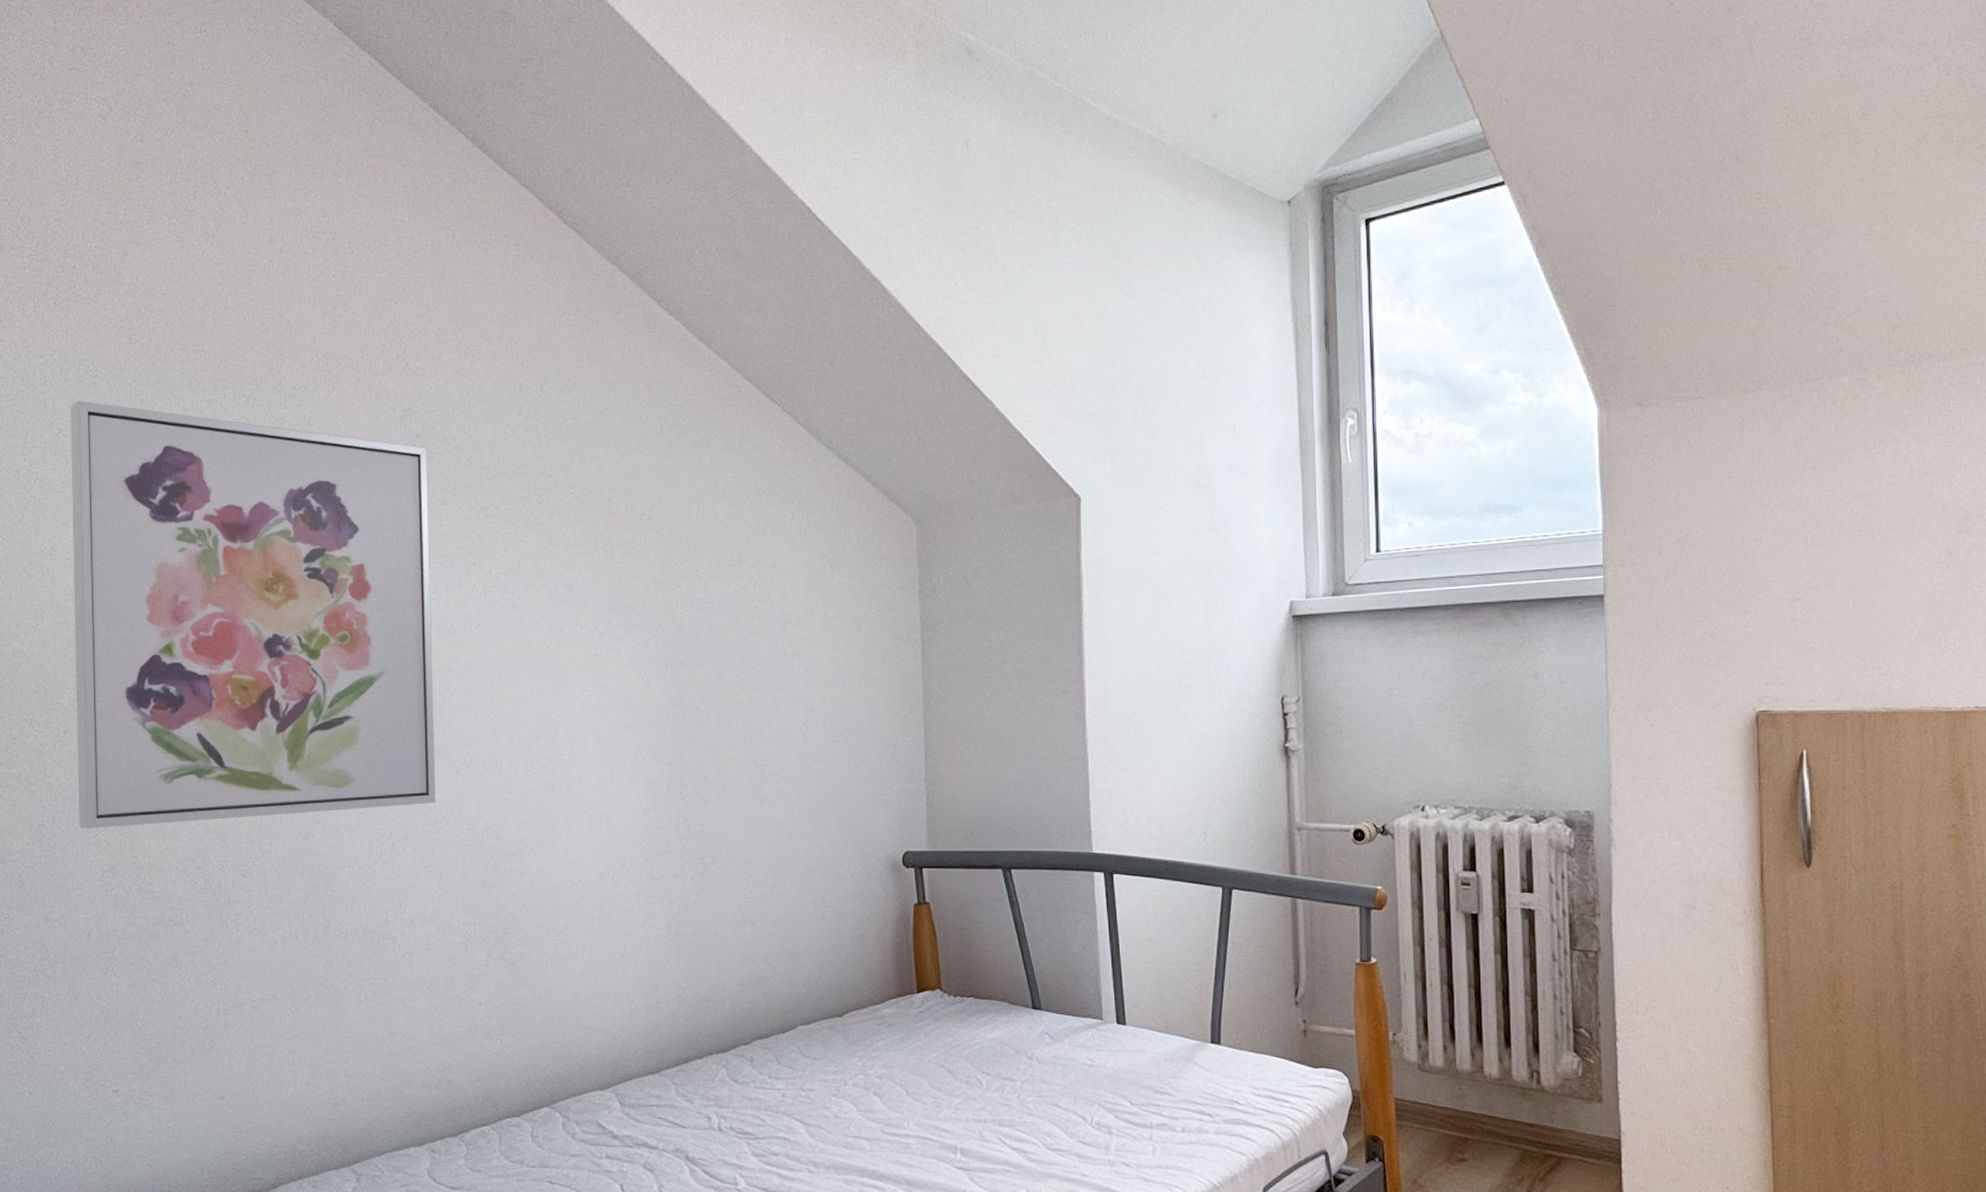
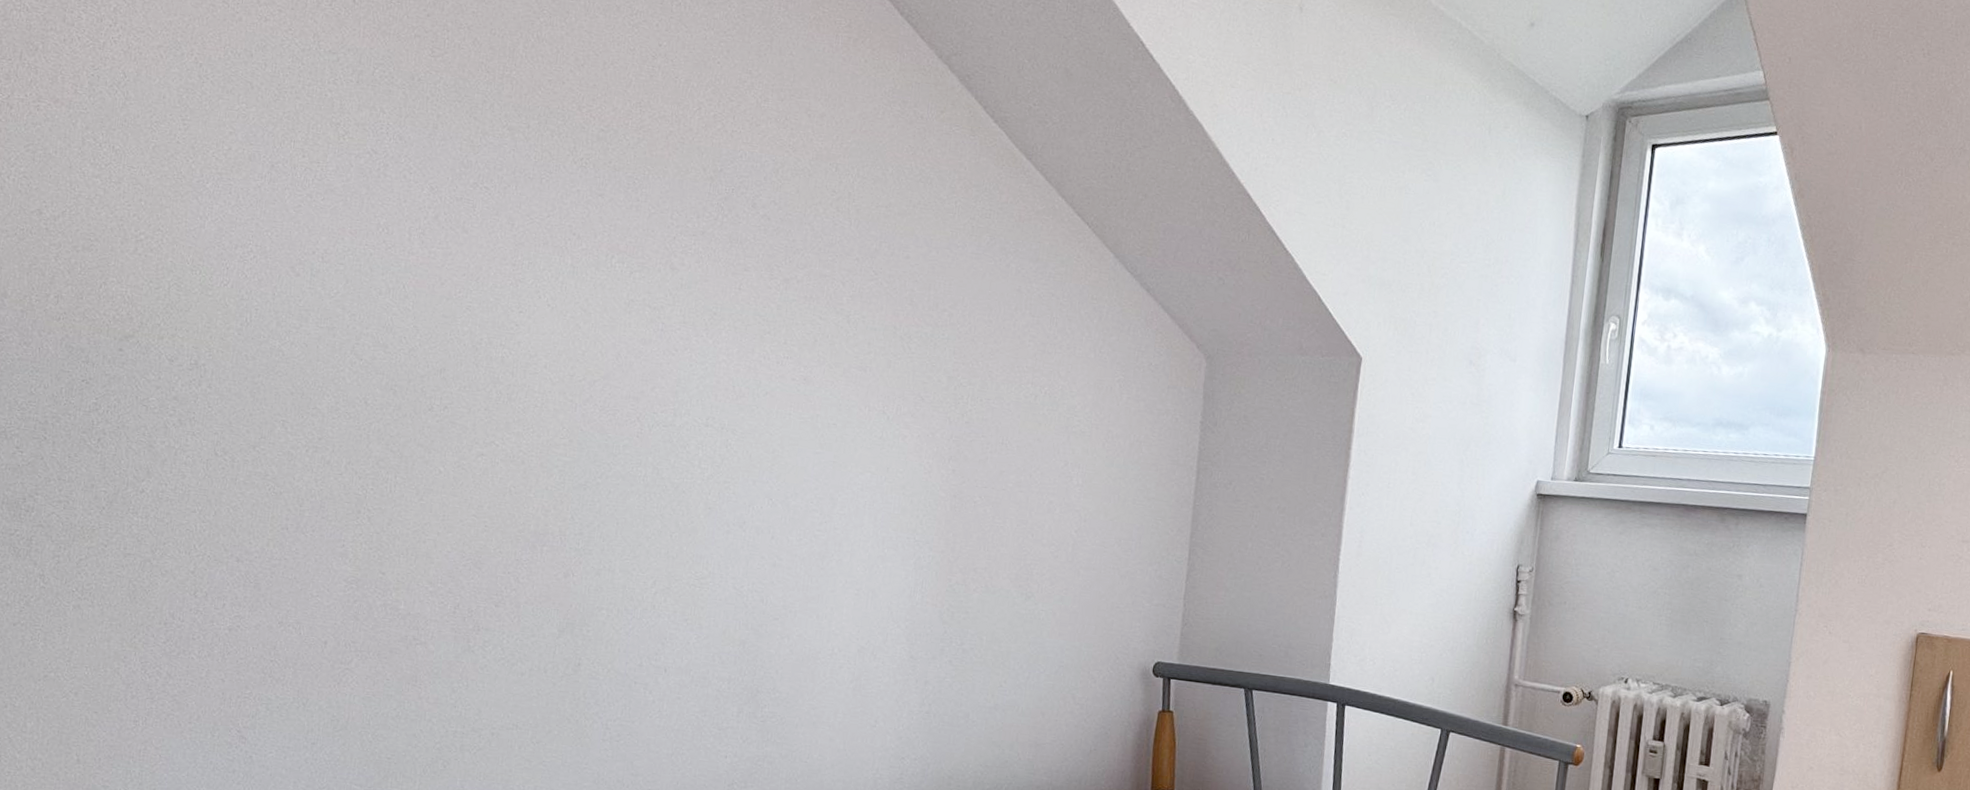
wall art: present [70,401,435,829] -> none [325,105,735,559]

